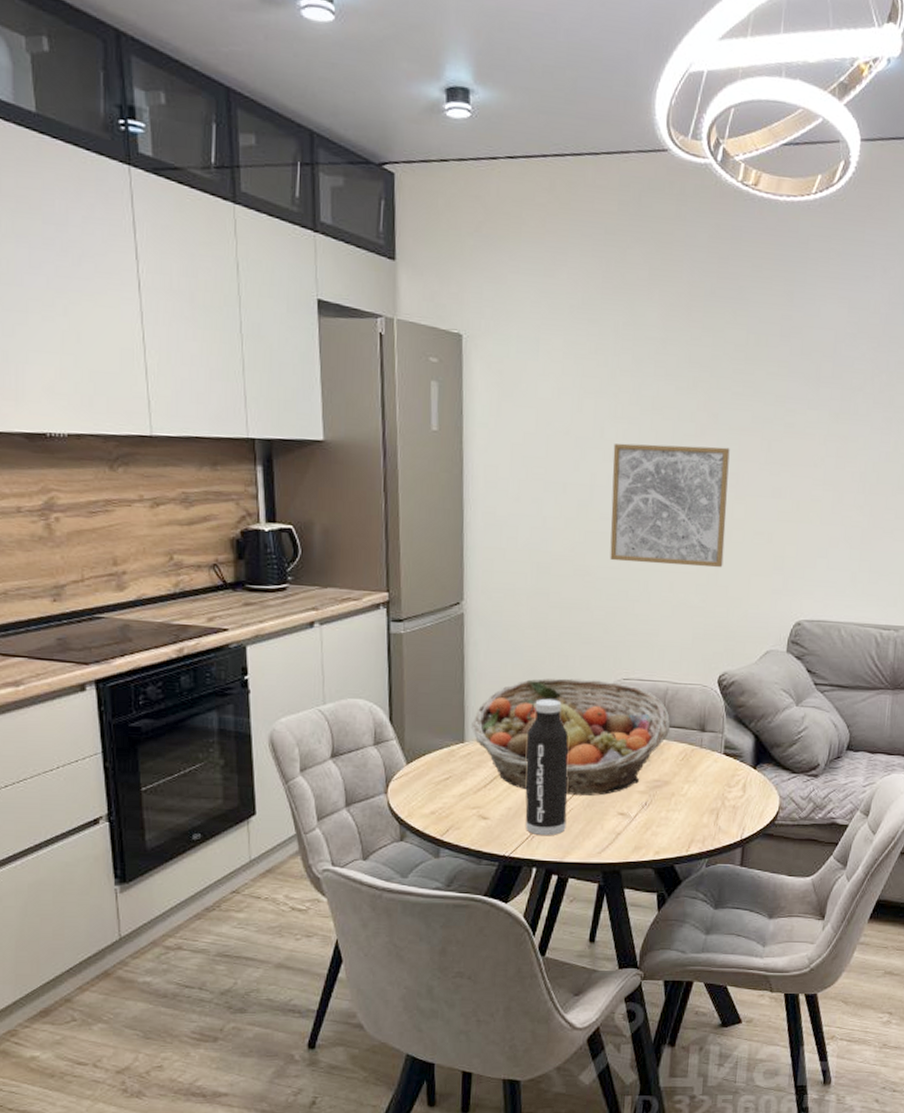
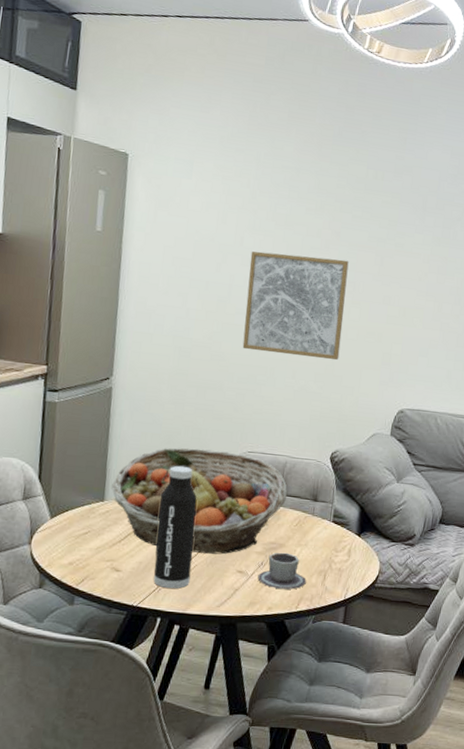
cup: none [641,790,697,831] -> present [257,552,306,589]

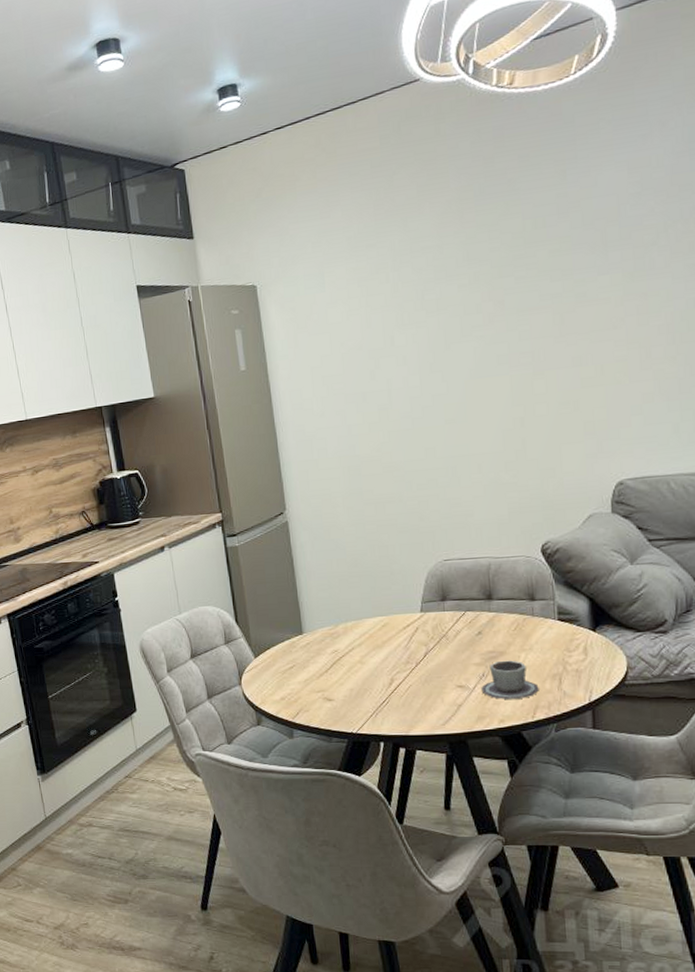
fruit basket: present [111,447,287,555] -> none [307,564,498,673]
water bottle: present [154,465,197,589] -> none [358,586,407,712]
wall art: present [242,251,349,361] -> none [405,329,530,454]

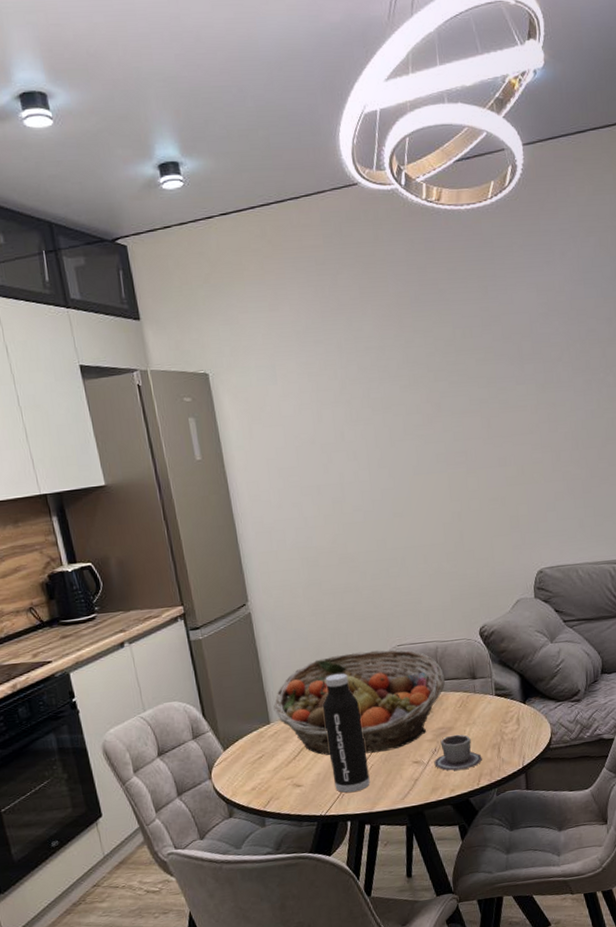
fruit basket: none [307,564,498,673] -> present [273,649,445,755]
water bottle: none [358,586,407,712] -> present [322,673,370,793]

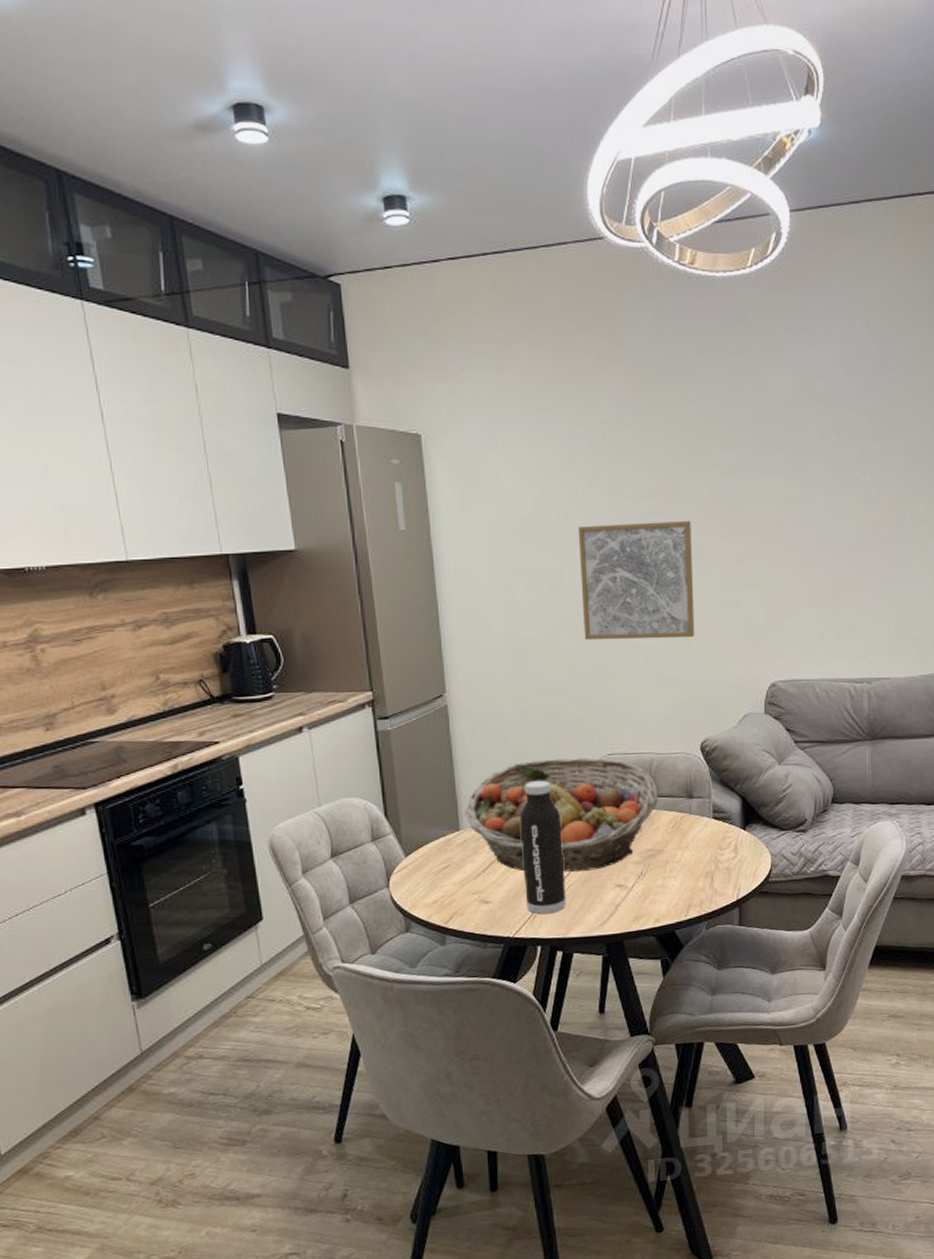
wall art: none [354,430,467,546] -> present [578,520,695,641]
cup: present [434,734,482,771] -> none [639,858,693,898]

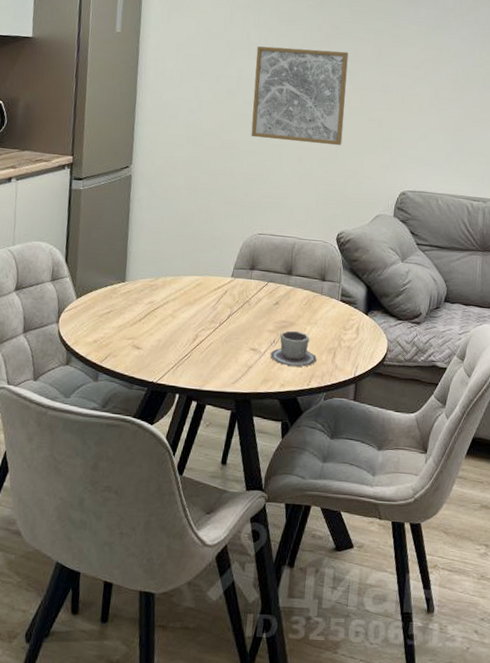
fruit basket: present [465,757,658,872] -> none [132,230,296,333]
water bottle: present [519,780,566,914] -> none [172,247,212,366]
cup: none [639,858,693,898] -> present [270,330,317,367]

